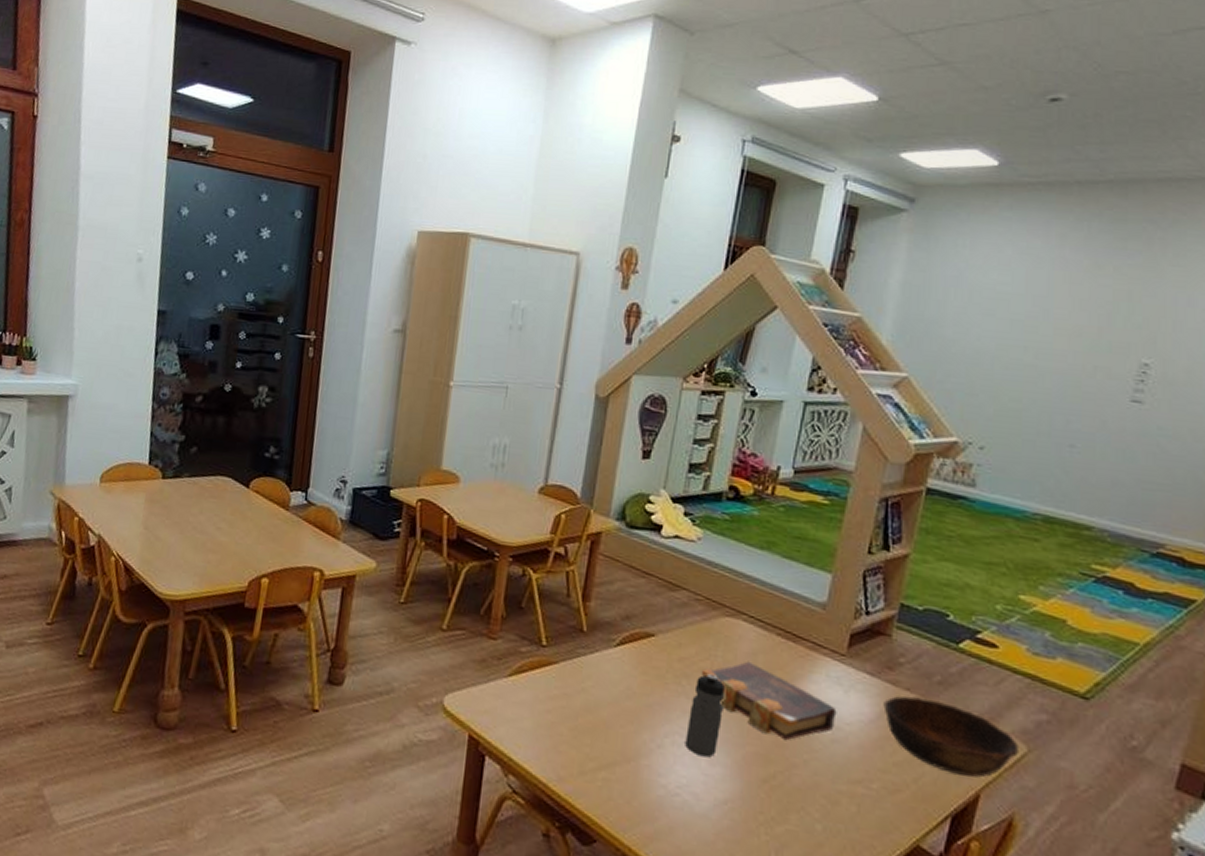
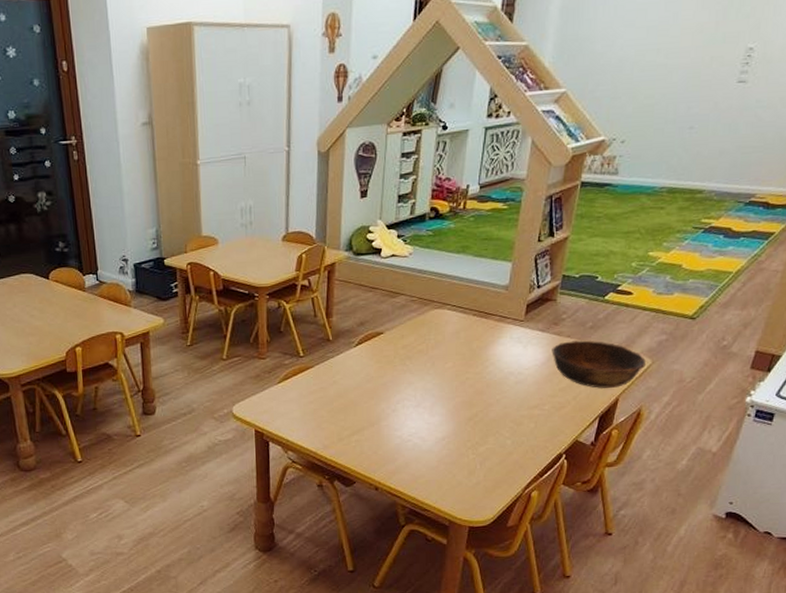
water bottle: present [685,673,725,758] -> none [412,352,437,412]
book: present [701,661,837,741] -> none [419,338,519,389]

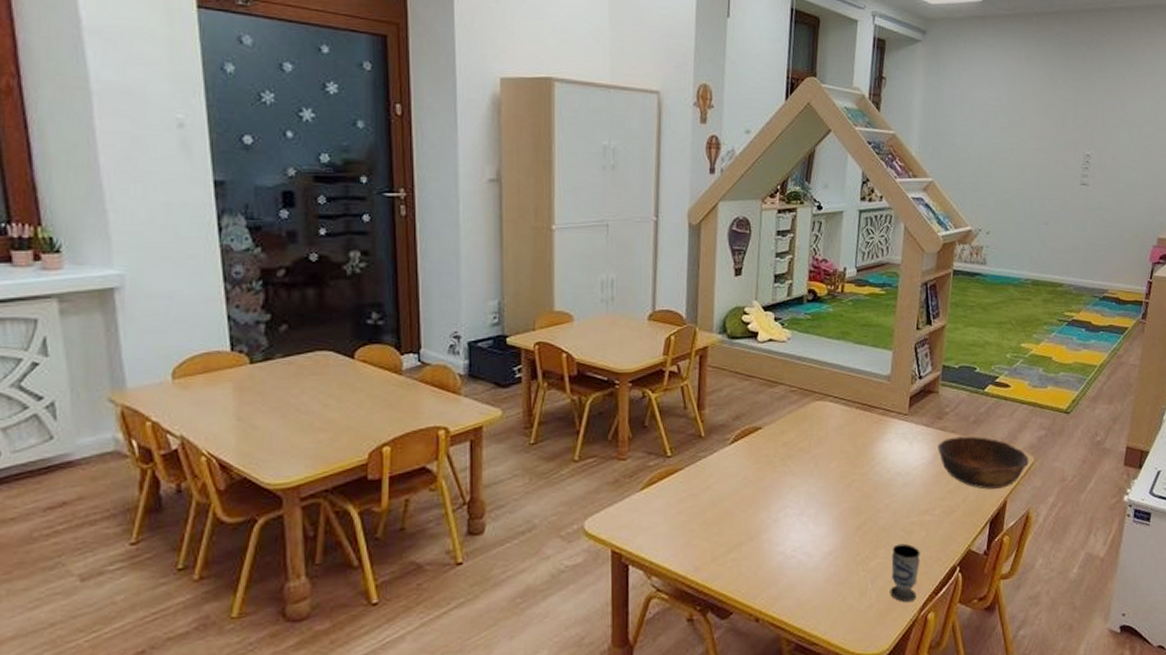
cup: none [497,433,528,482] -> present [890,543,920,603]

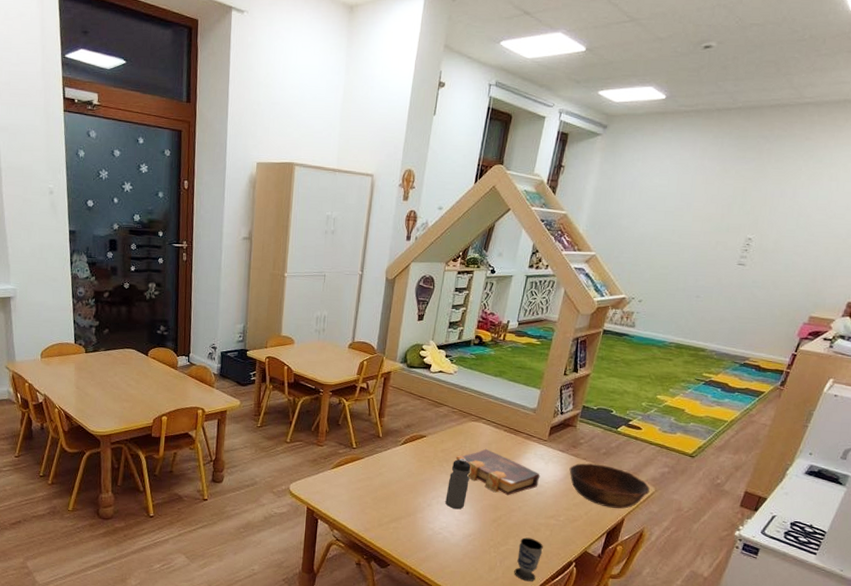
water bottle: none [795,450,822,521] -> present [445,458,471,510]
book: none [801,434,906,493] -> present [455,448,540,496]

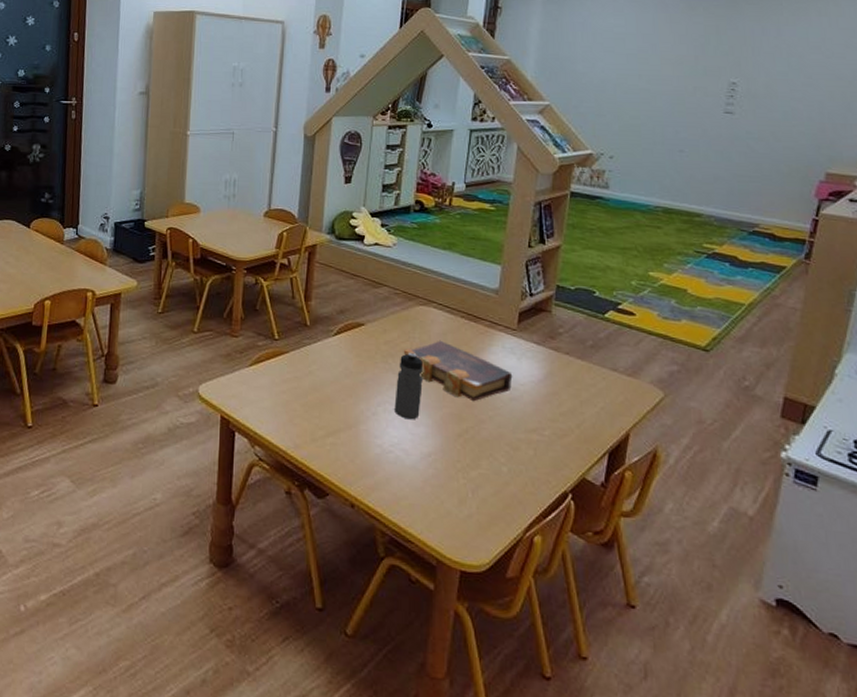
cup: present [514,537,543,582] -> none [492,458,527,521]
bowl: present [569,463,650,509] -> none [549,359,657,420]

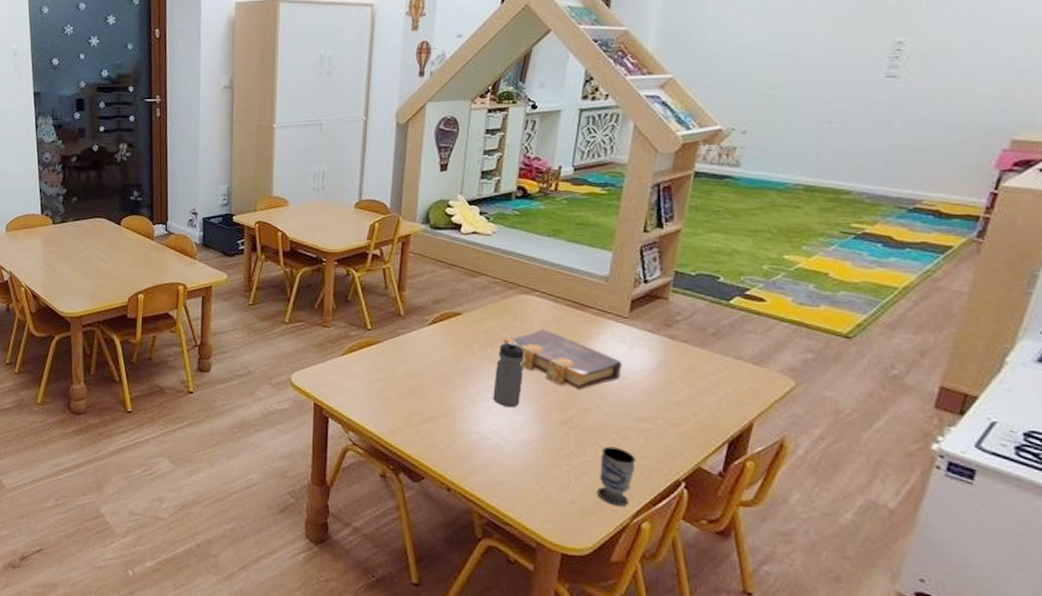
cup: none [492,458,527,521] -> present [597,446,636,507]

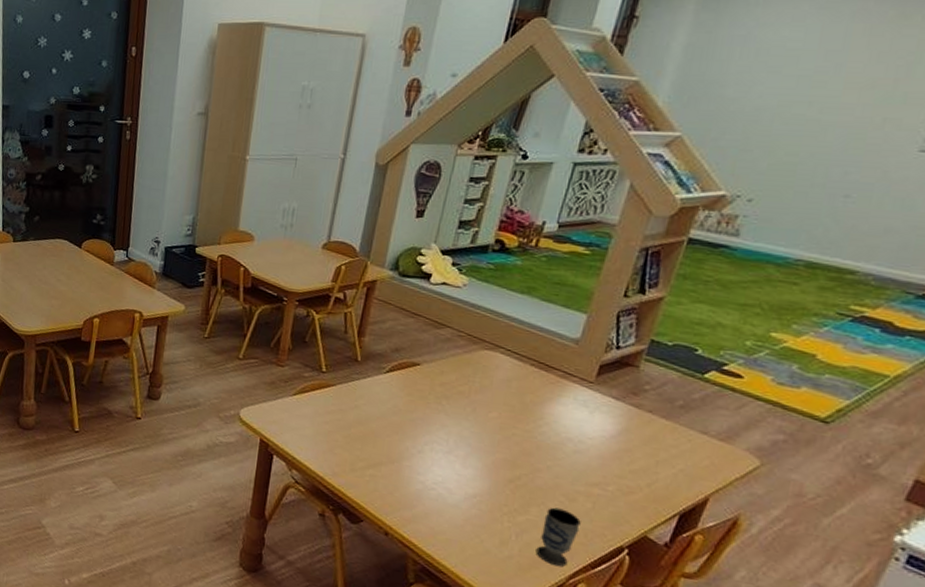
water bottle: present [493,341,524,408] -> none [442,395,480,462]
book: present [502,328,623,391] -> none [459,386,581,451]

